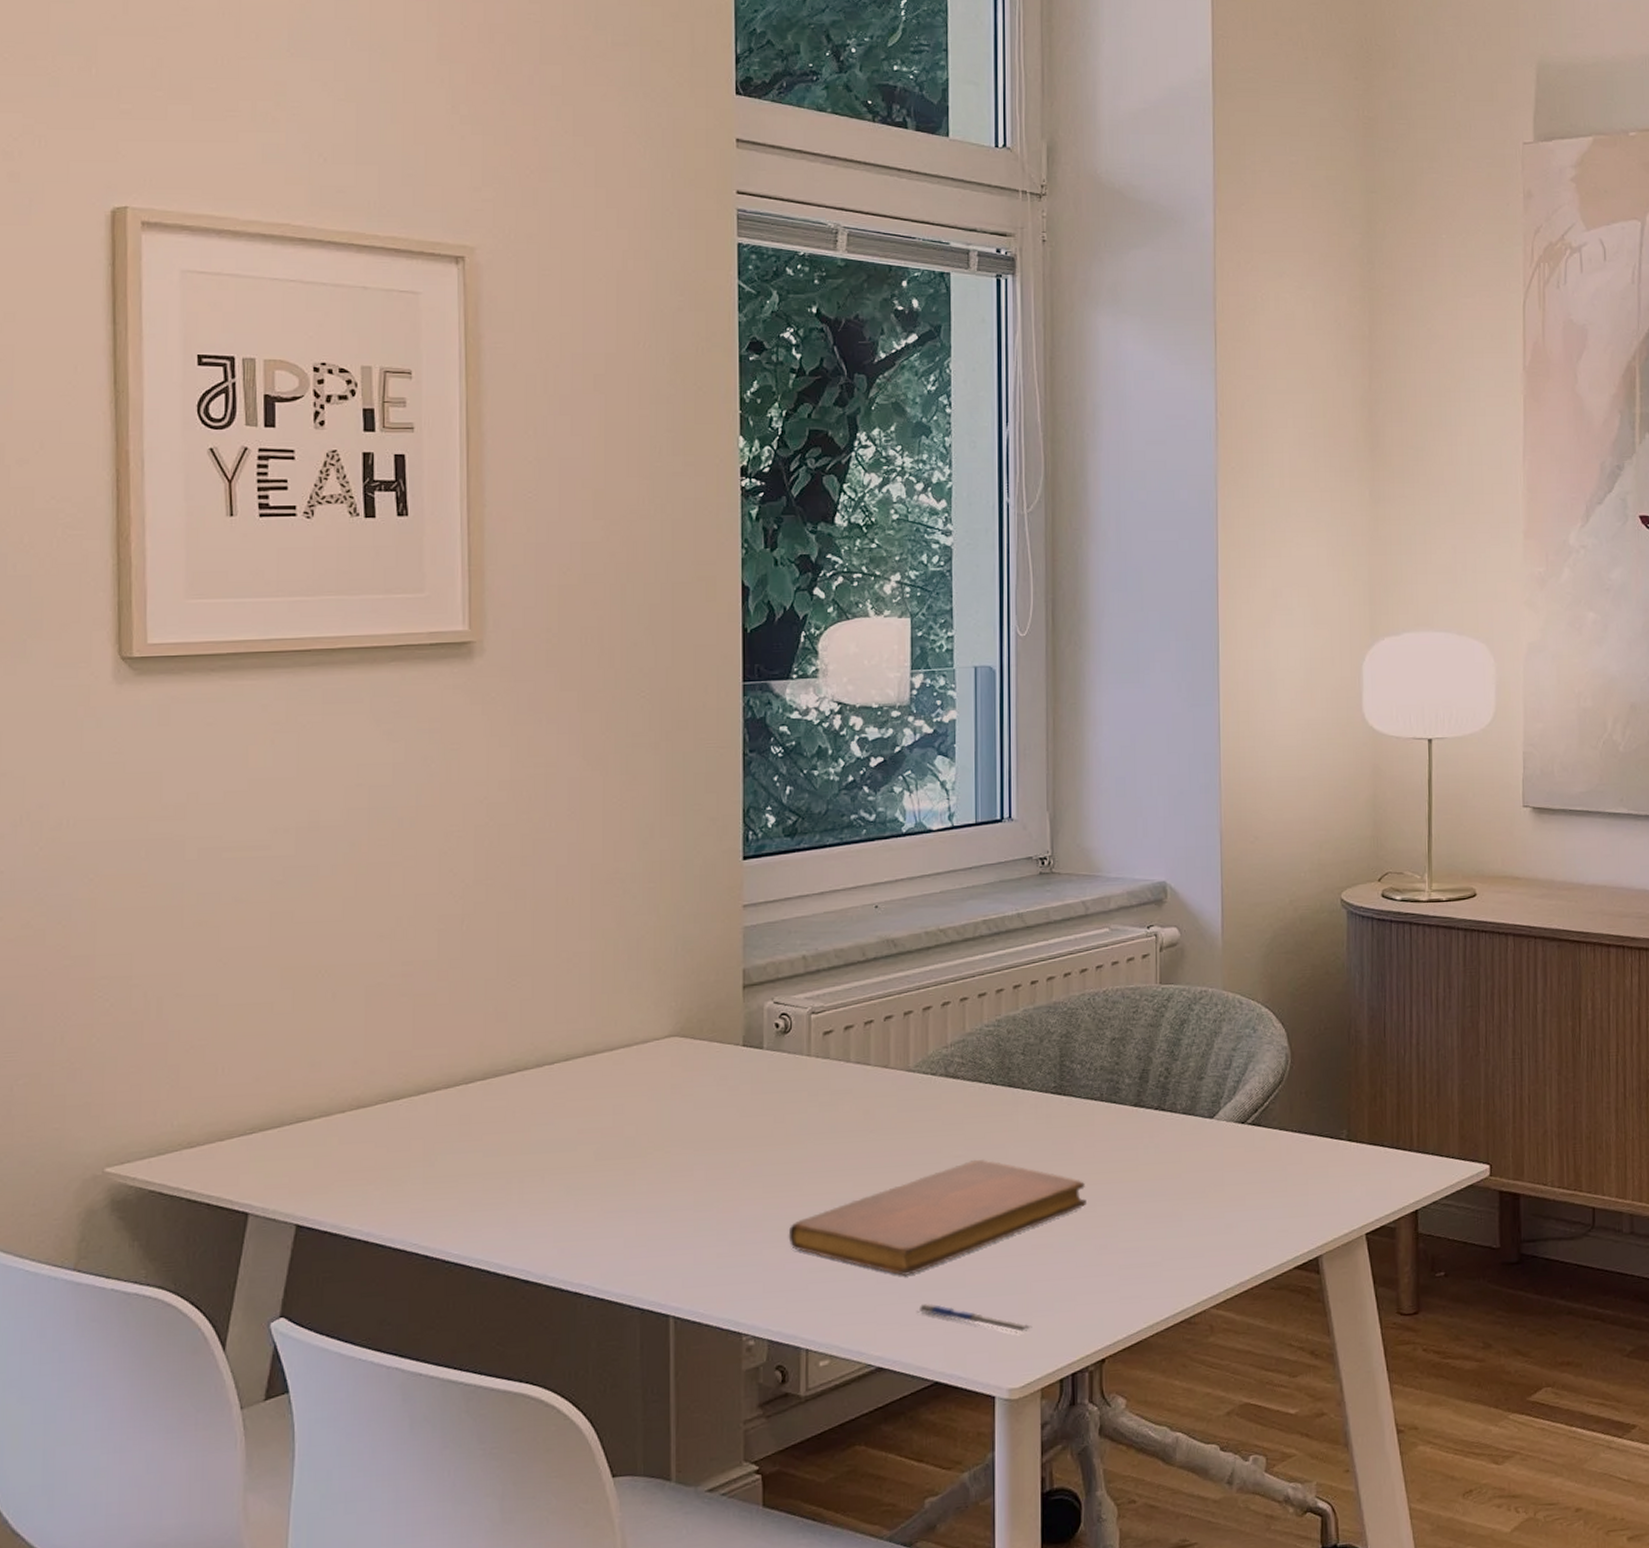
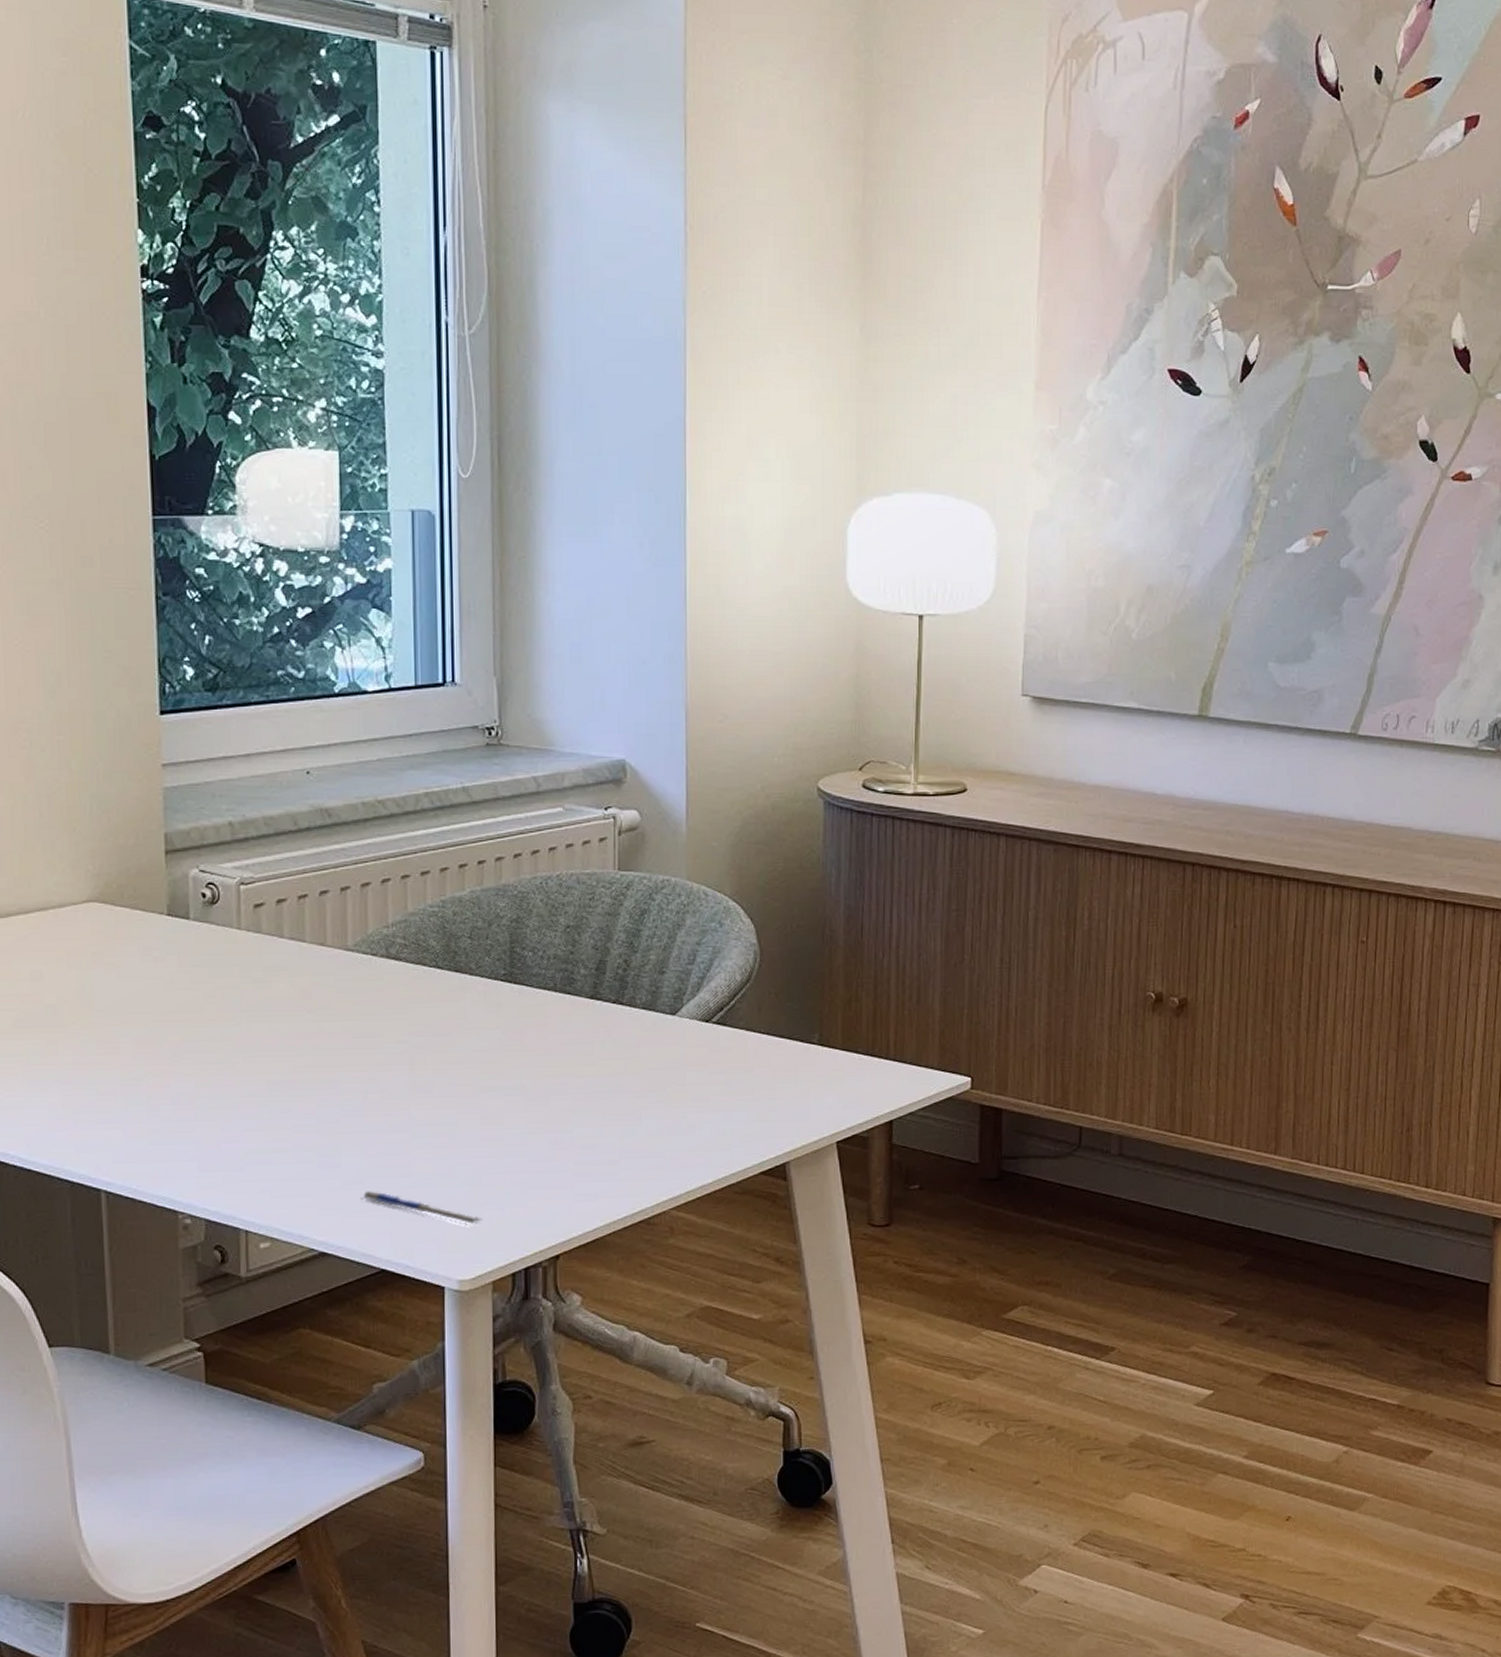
notebook: present [788,1158,1087,1276] -> none [223,1045,539,1161]

